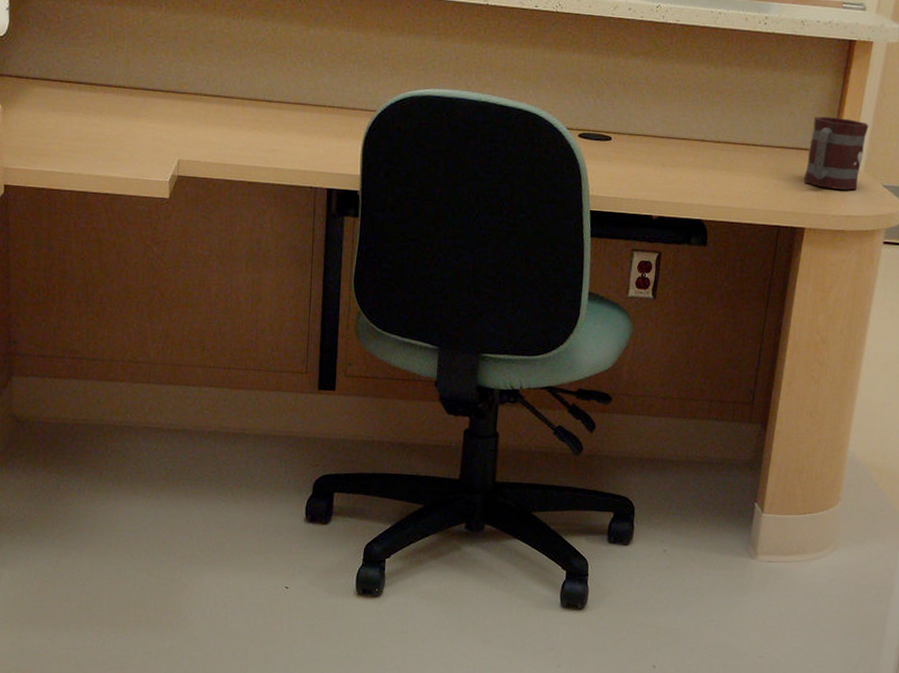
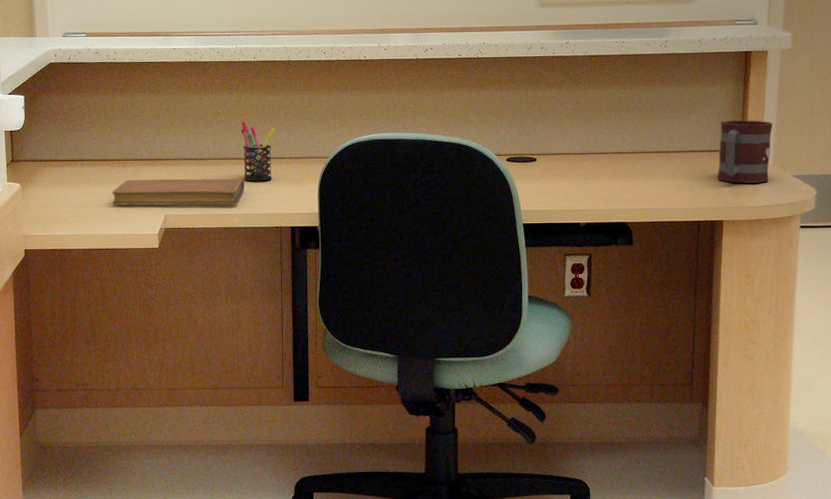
notebook: none [115,112,276,155] -> present [112,178,245,205]
pen holder: none [275,56,316,132] -> present [241,121,276,182]

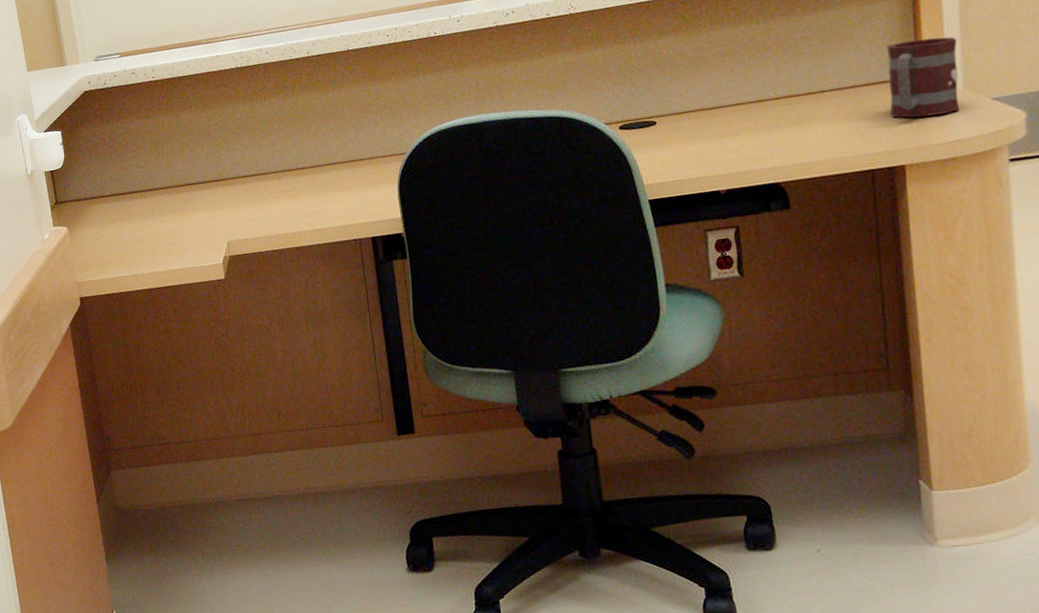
notebook: present [112,178,245,205] -> none [167,189,314,238]
pen holder: present [241,121,276,182] -> none [302,125,344,192]

